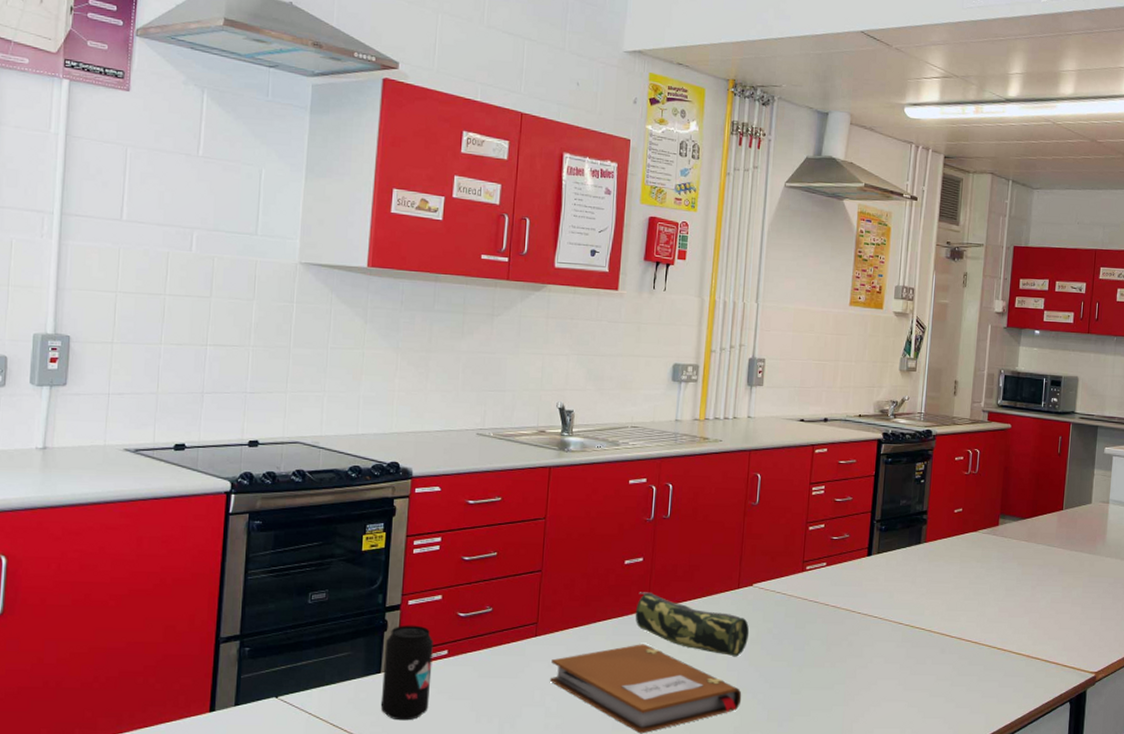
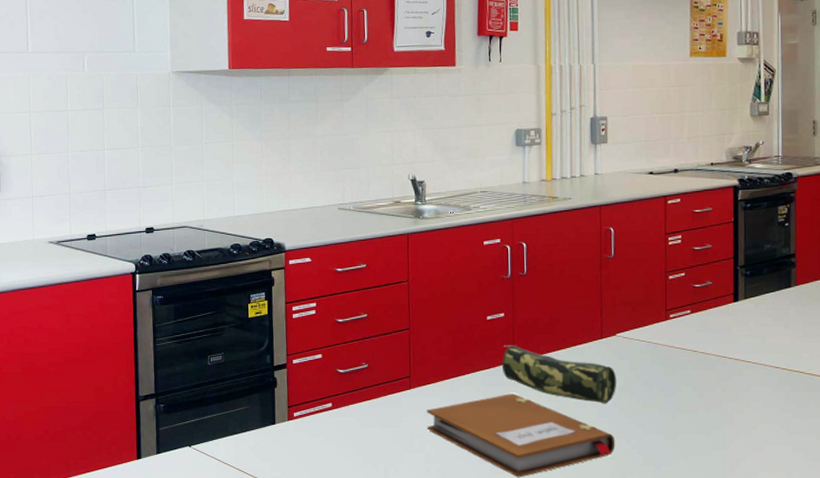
beverage can: present [380,625,433,721] -> none [276,381,320,466]

